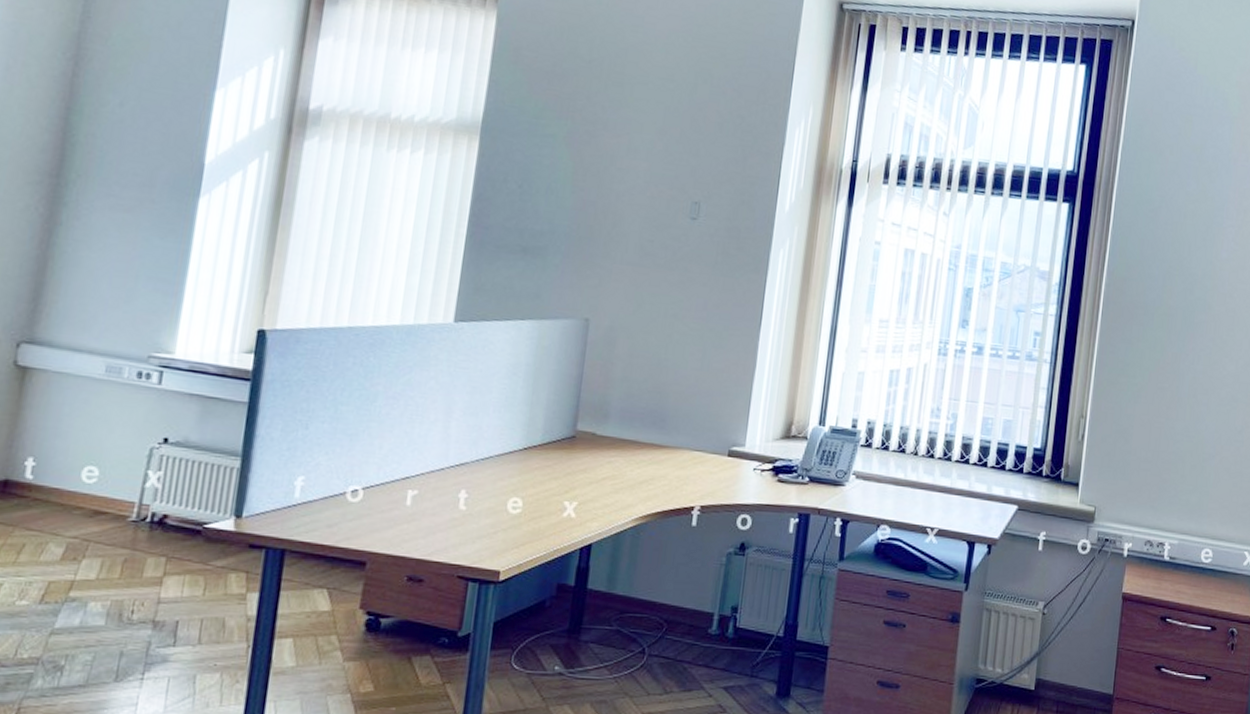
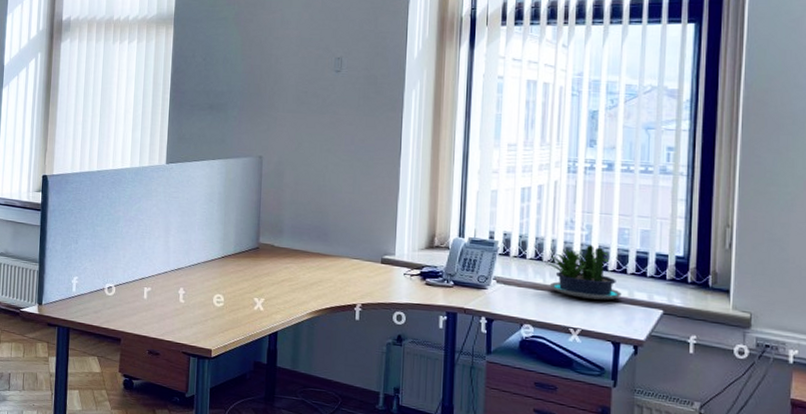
potted plant: none [908,435,981,496] -> present [546,245,622,300]

